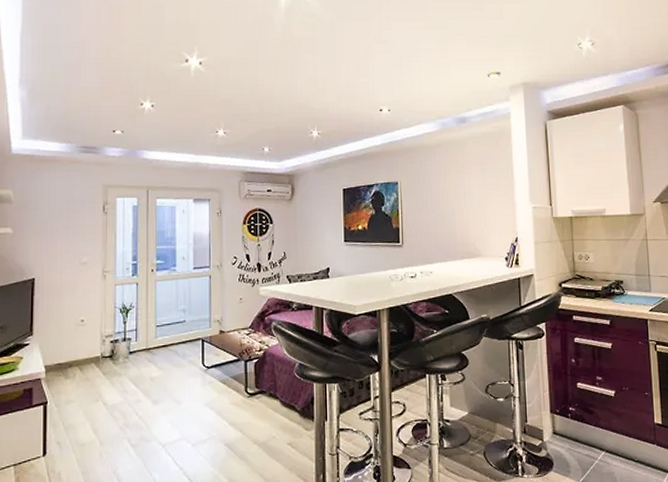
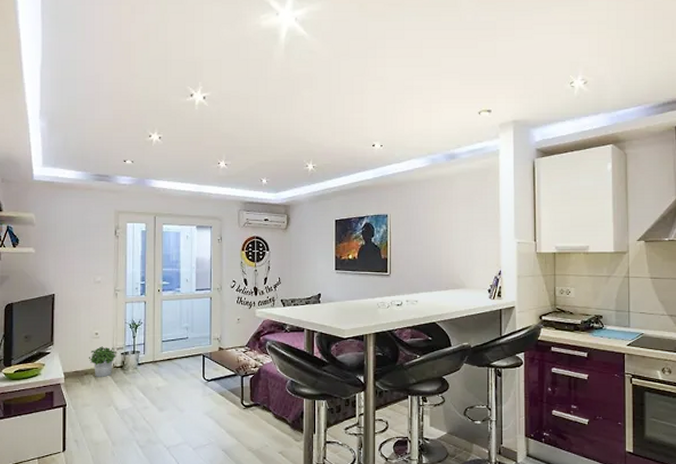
potted plant: none [73,334,105,369] -> present [88,346,116,377]

